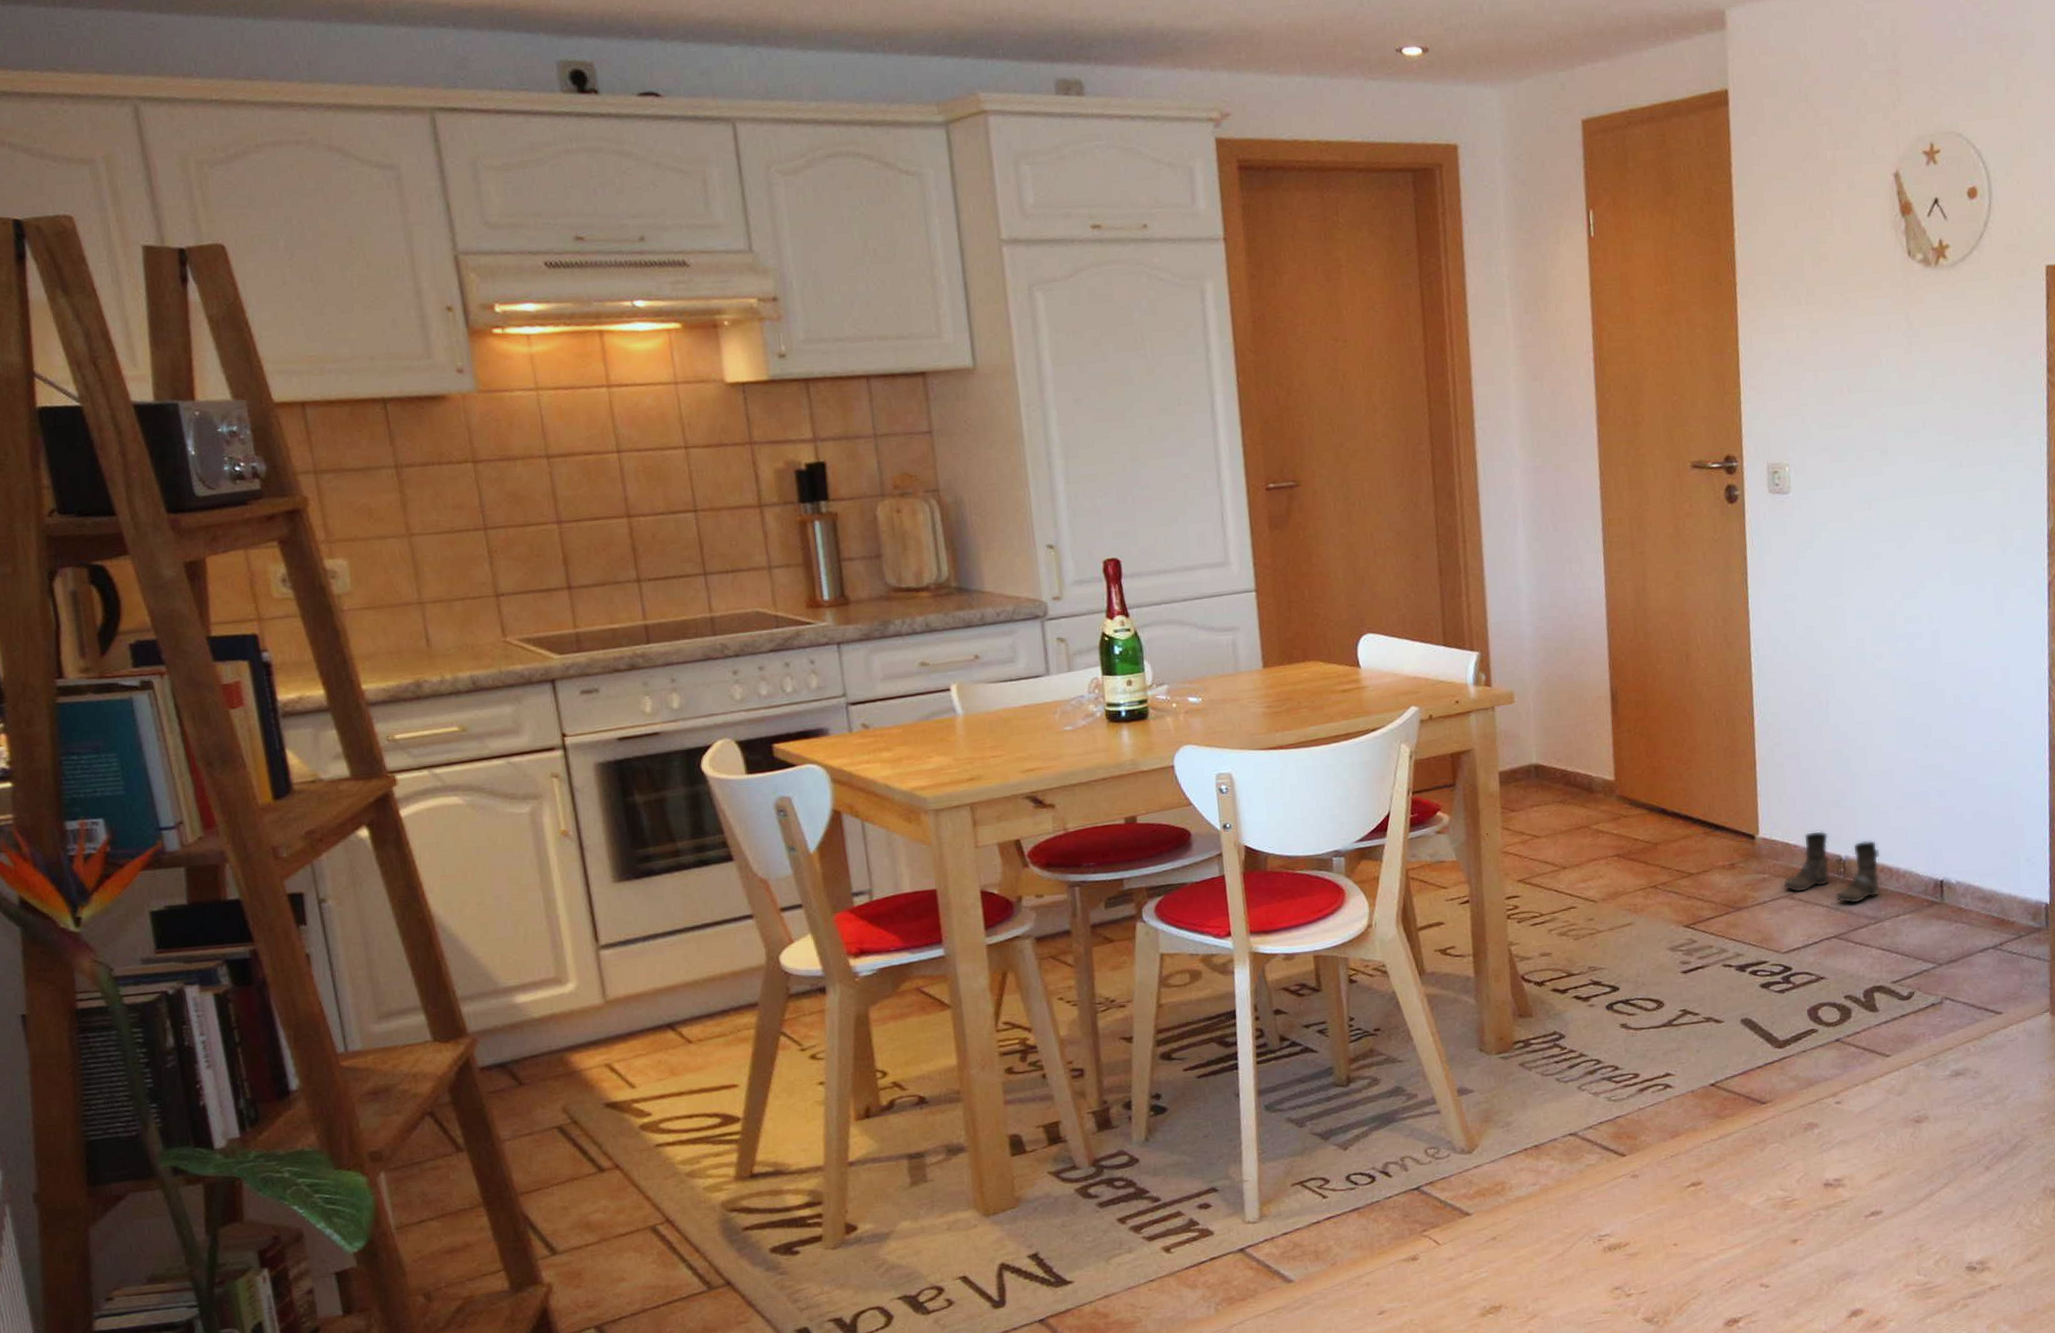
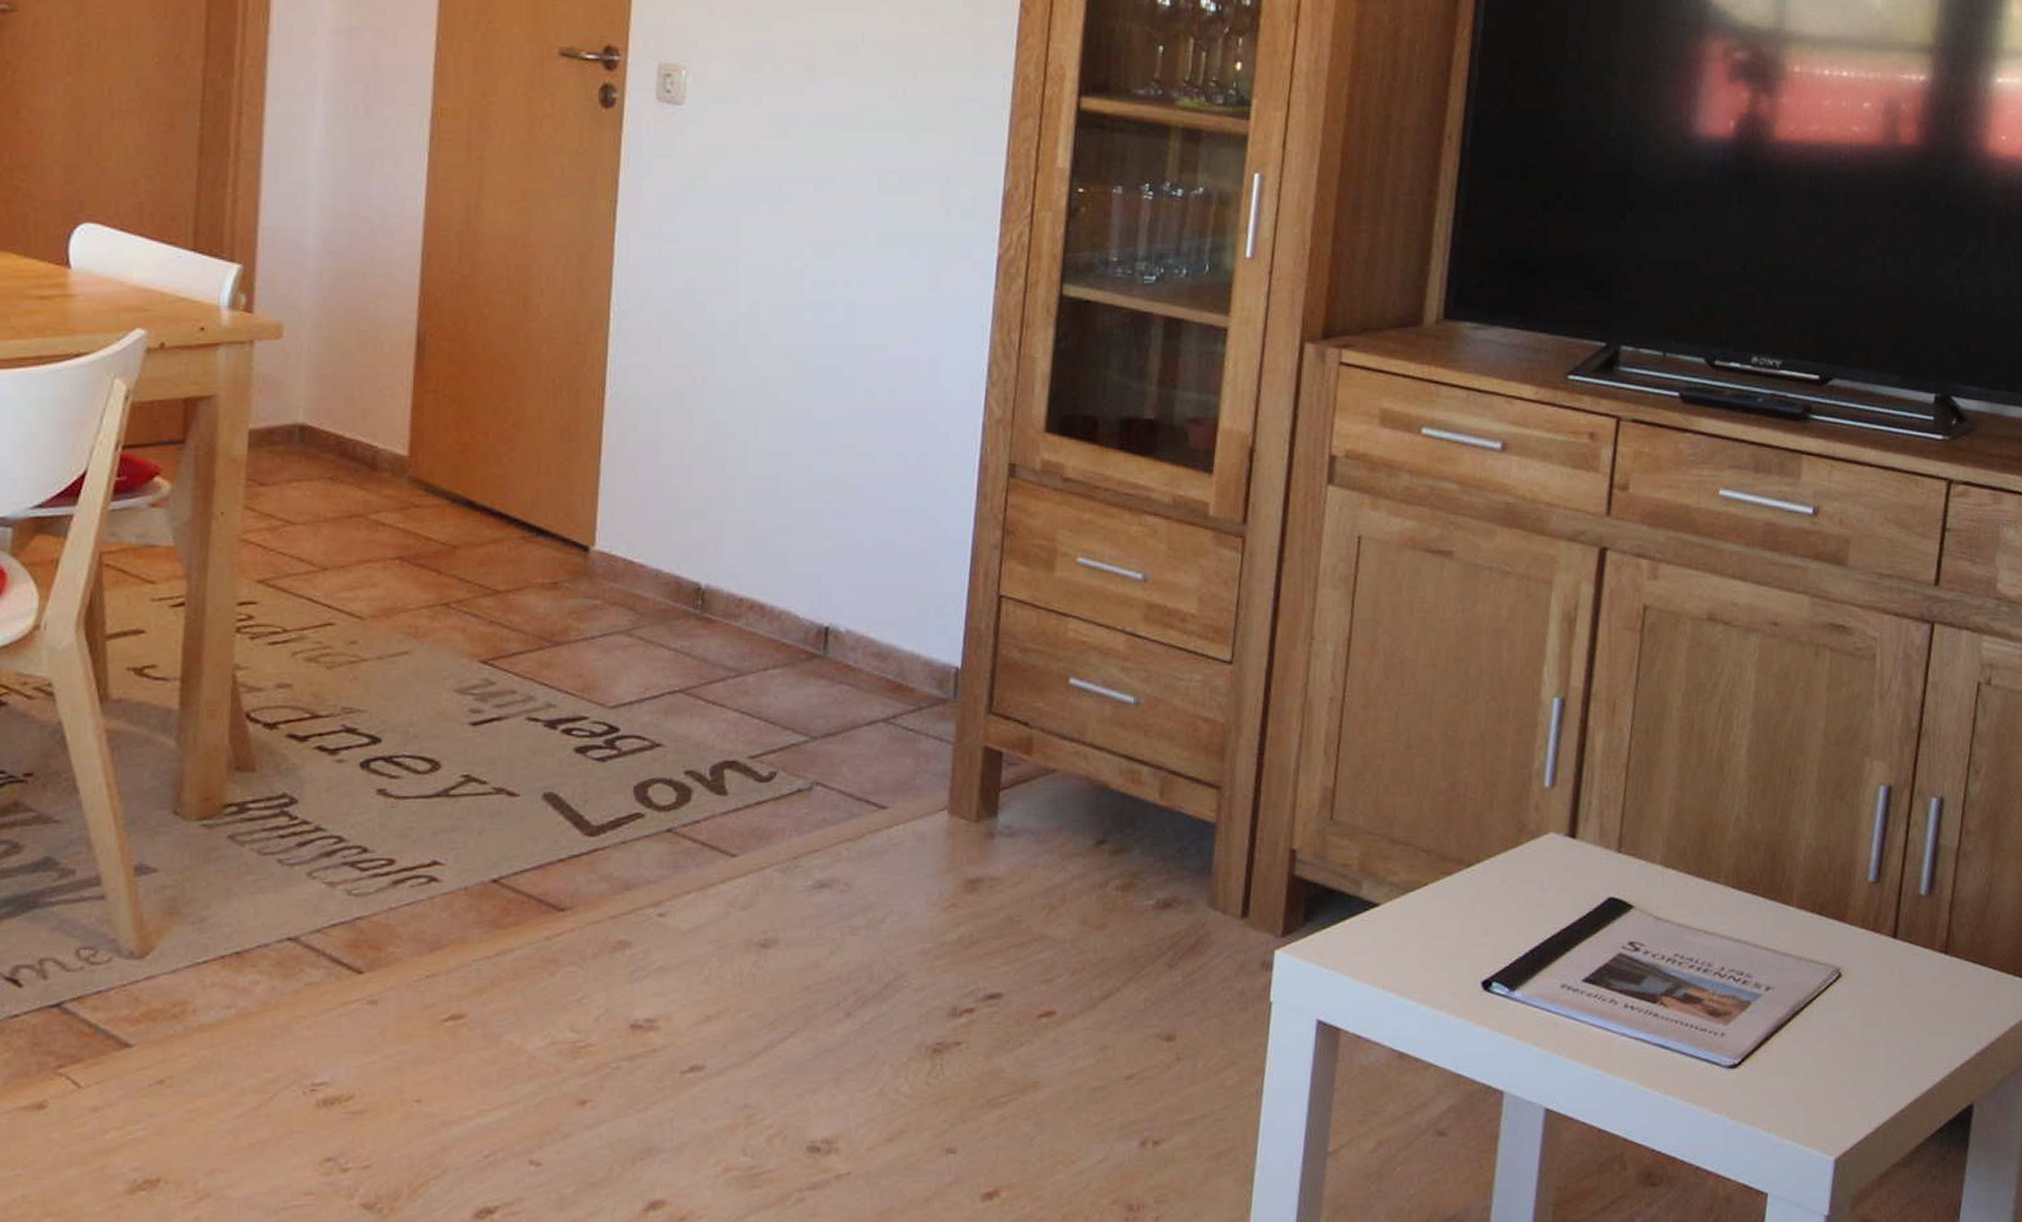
boots: present [1783,830,1881,904] -> none [619,547,751,649]

